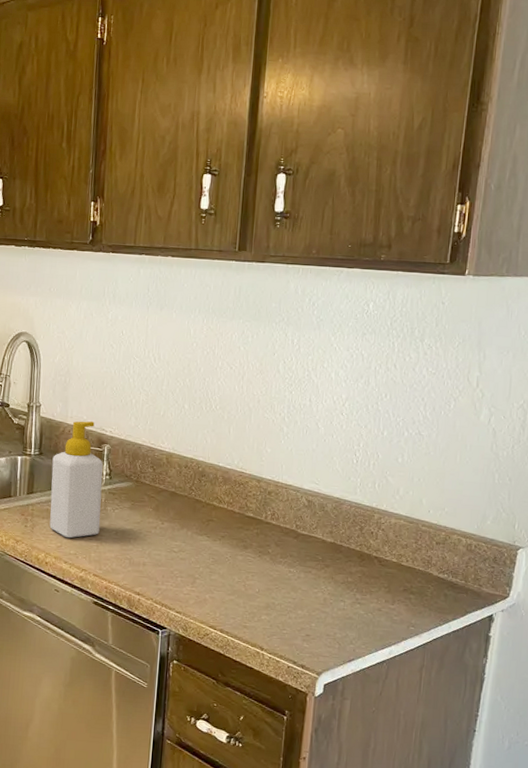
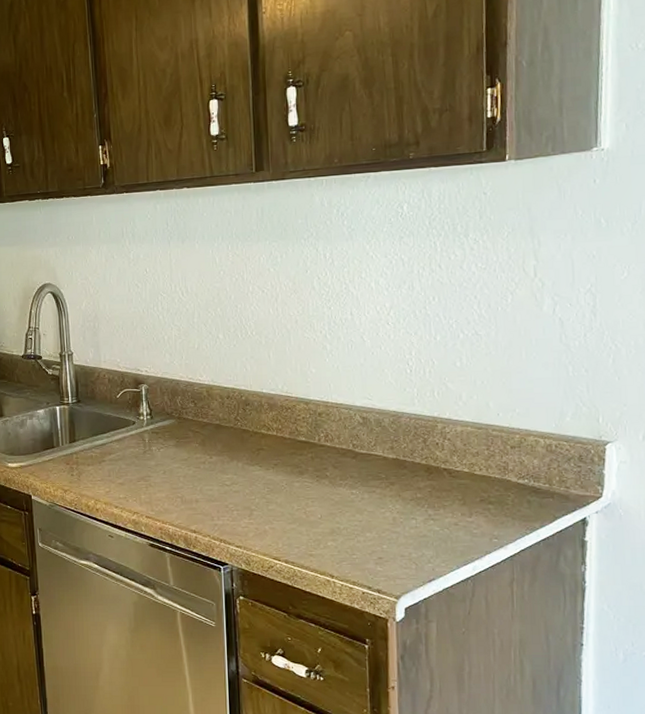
soap bottle: present [49,421,103,538] -> none [91,363,147,483]

